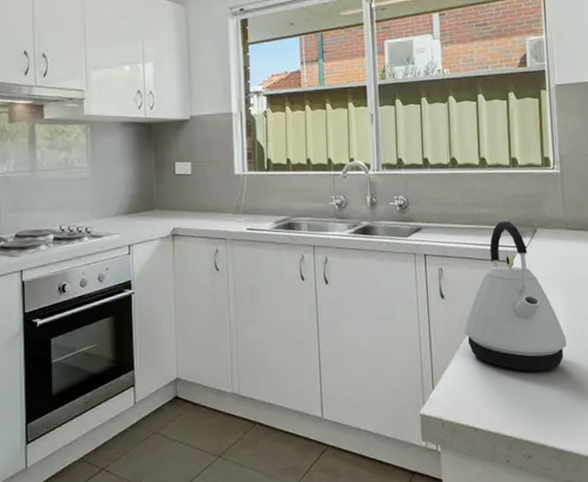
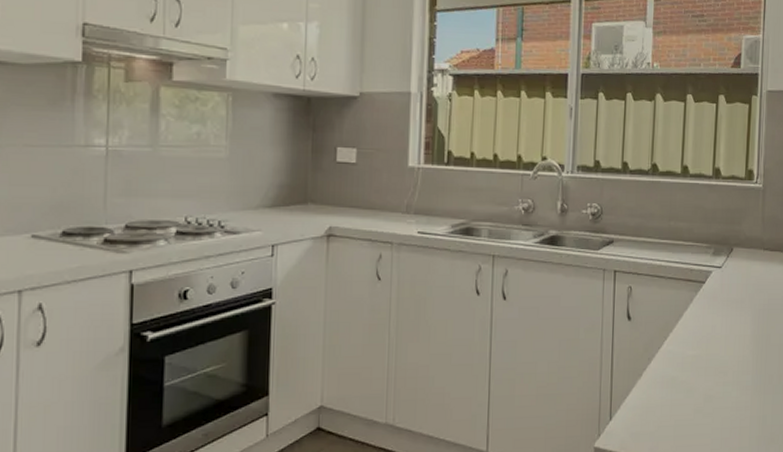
kettle: present [464,221,566,371] -> none [648,238,751,401]

